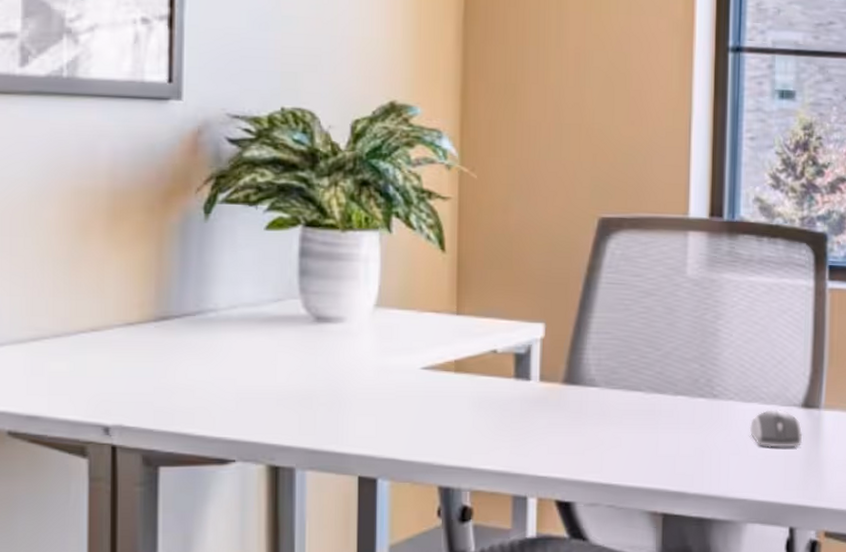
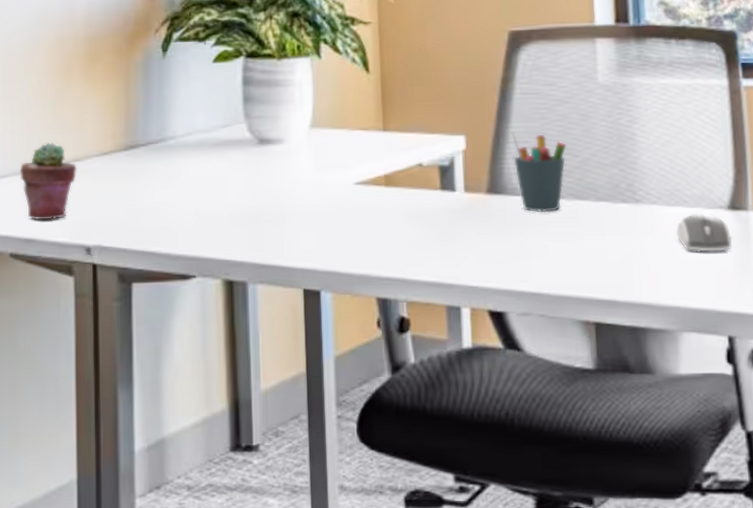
potted succulent: none [21,309,95,396] -> present [19,142,77,221]
pen holder: none [593,320,649,405] -> present [511,130,567,213]

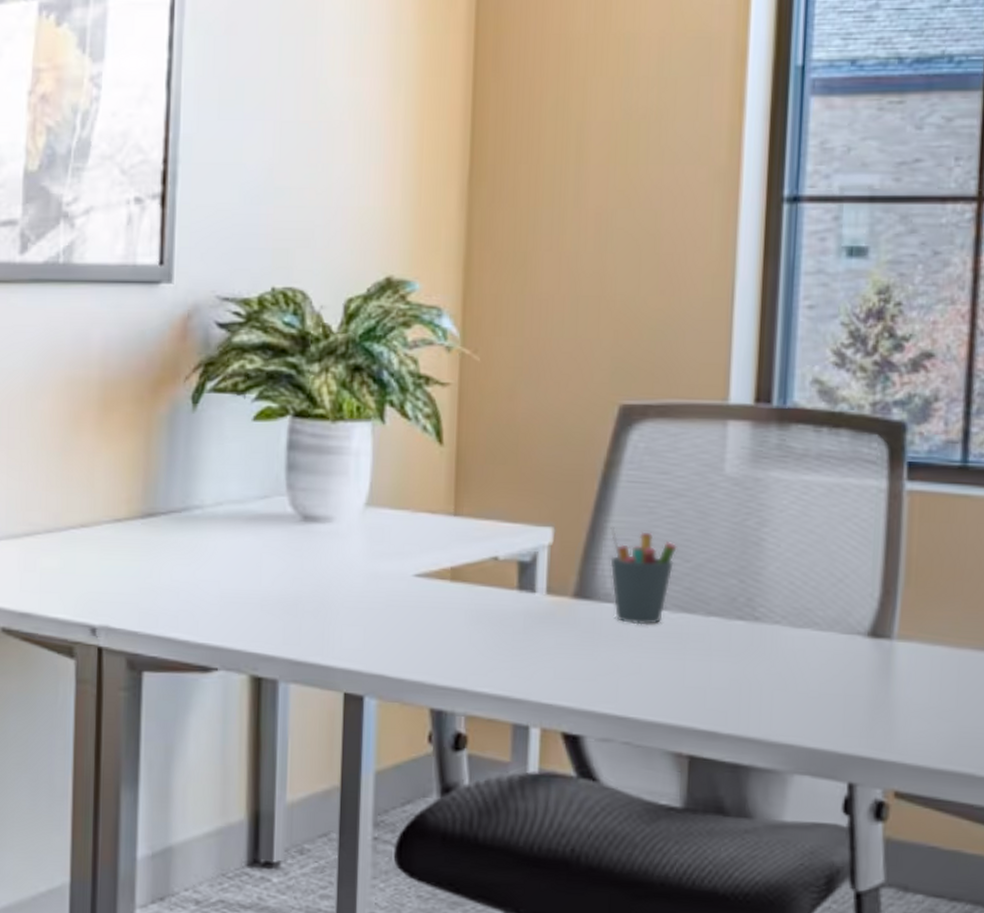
potted succulent: present [19,142,77,221] -> none [16,503,84,593]
computer mouse: present [675,213,733,252] -> none [799,637,868,685]

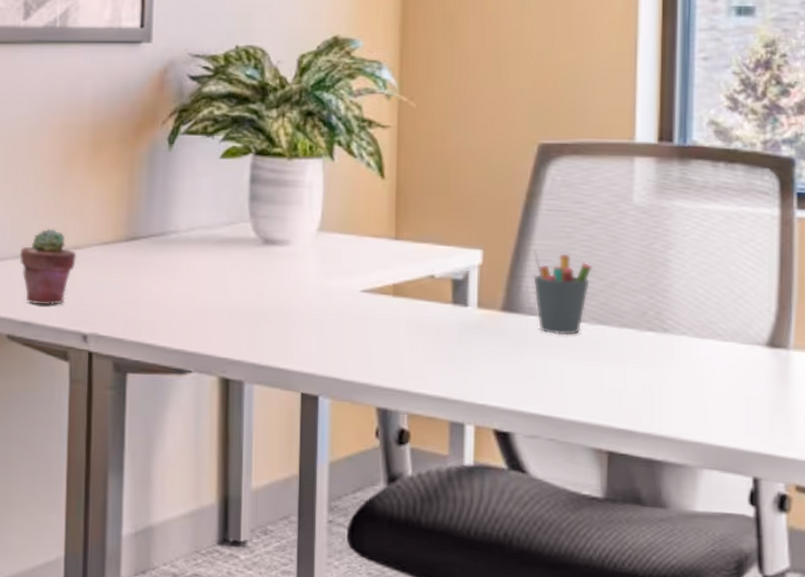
potted succulent: none [16,503,84,593] -> present [19,228,77,306]

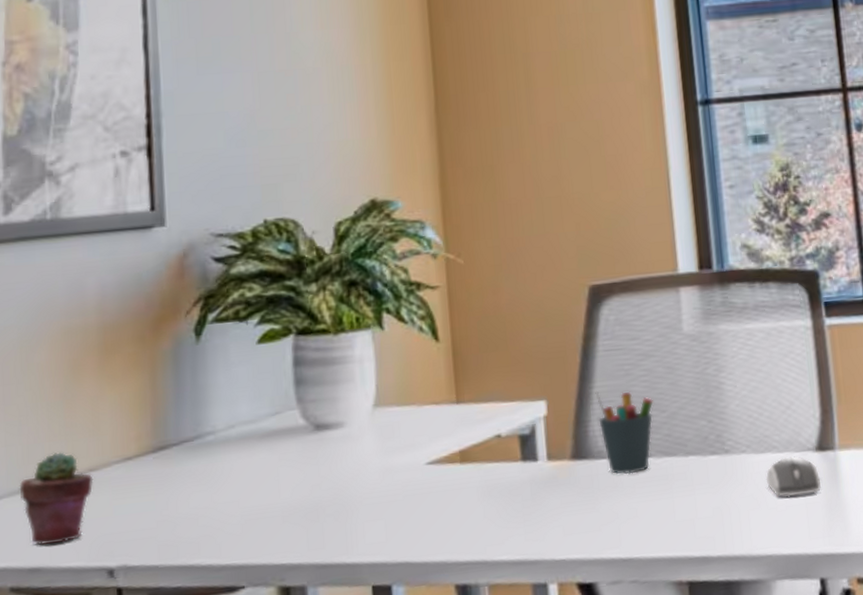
computer mouse: none [705,347,768,390] -> present [765,456,822,497]

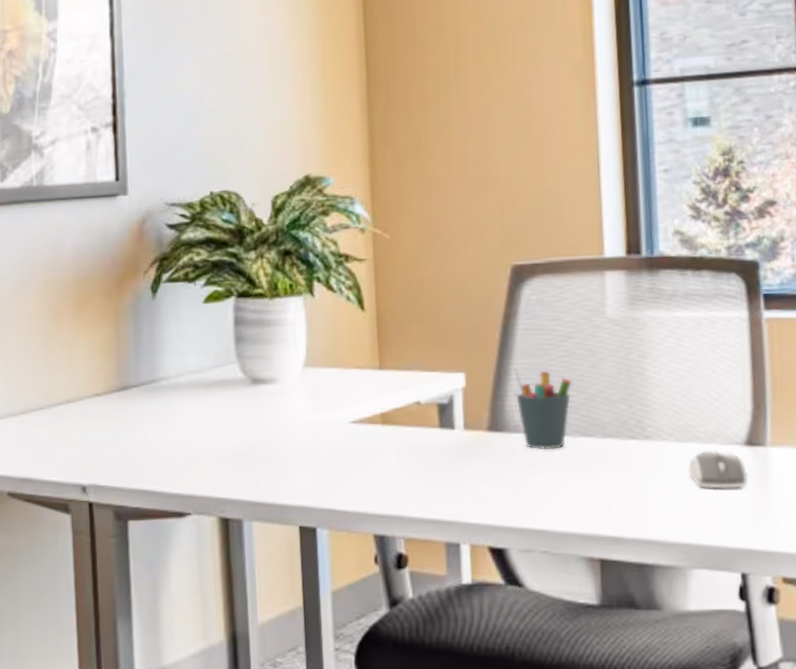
potted succulent: present [19,452,94,545] -> none [14,385,70,461]

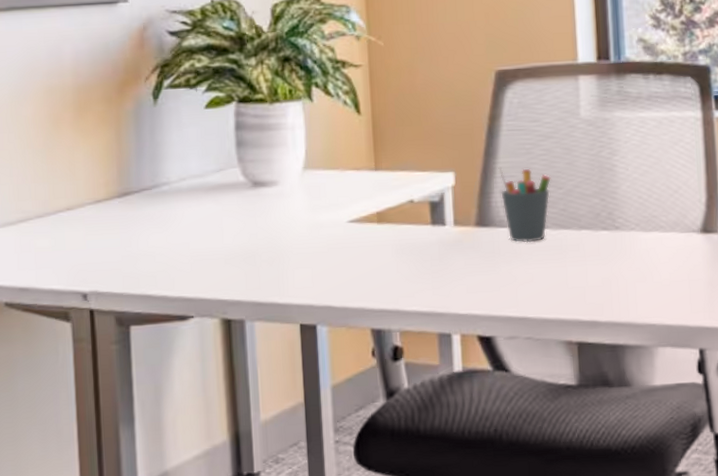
computer mouse: present [687,449,749,489] -> none [652,236,705,273]

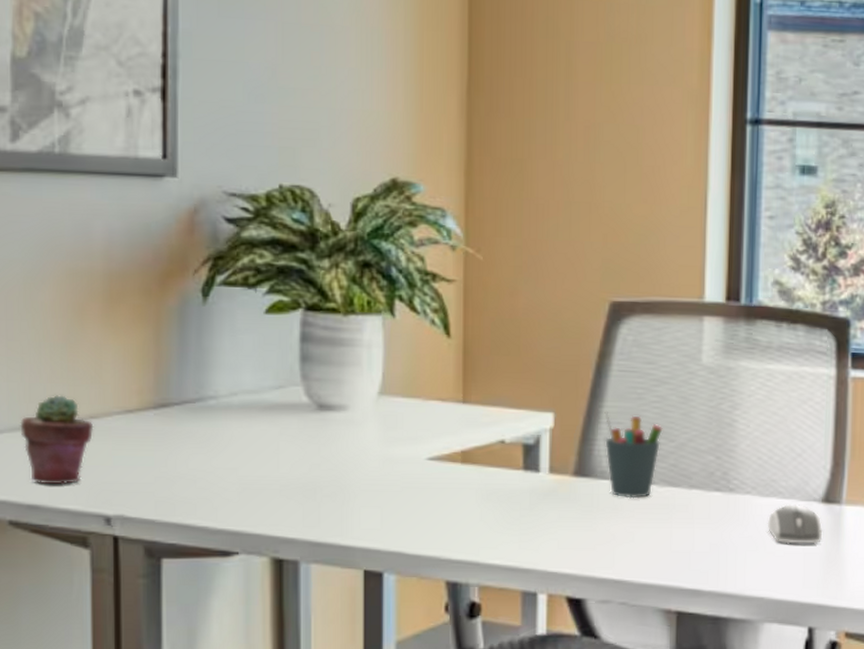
potted succulent: none [11,192,71,270] -> present [20,395,94,485]
computer mouse: none [652,236,705,273] -> present [767,504,823,544]

